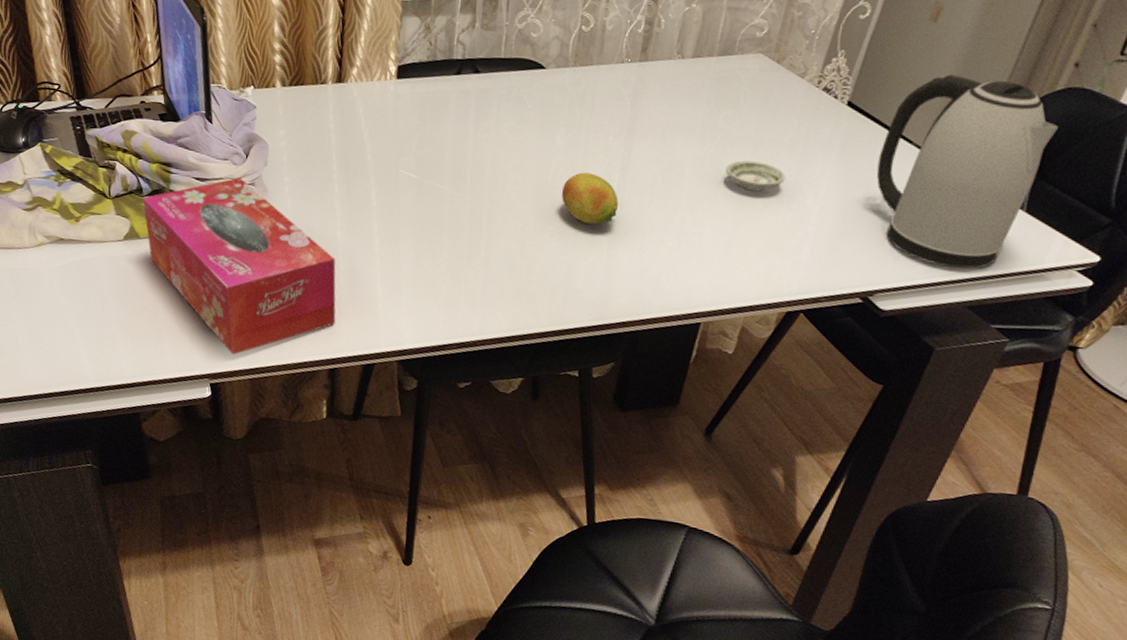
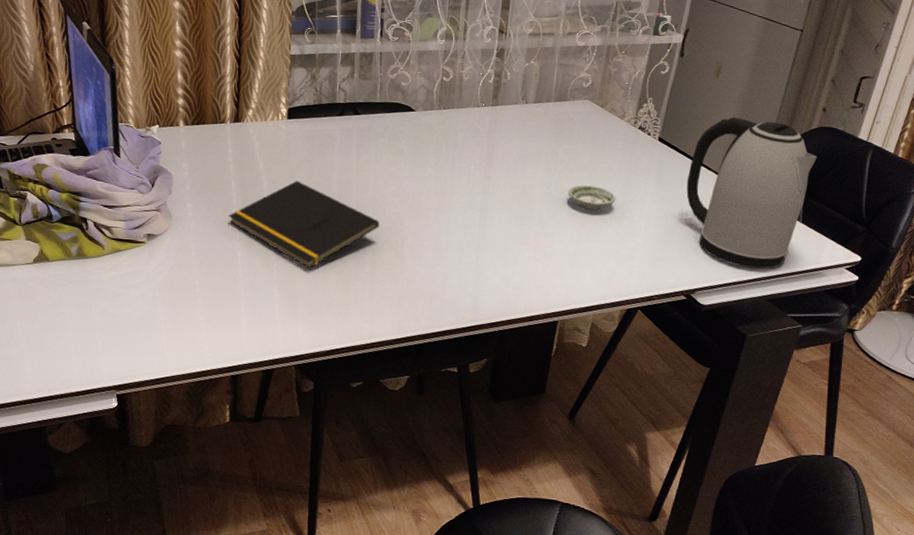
tissue box: present [143,177,336,355] -> none [52,204,237,367]
notepad: none [328,152,497,254] -> present [228,180,379,269]
fruit: present [561,172,618,225] -> none [433,196,482,240]

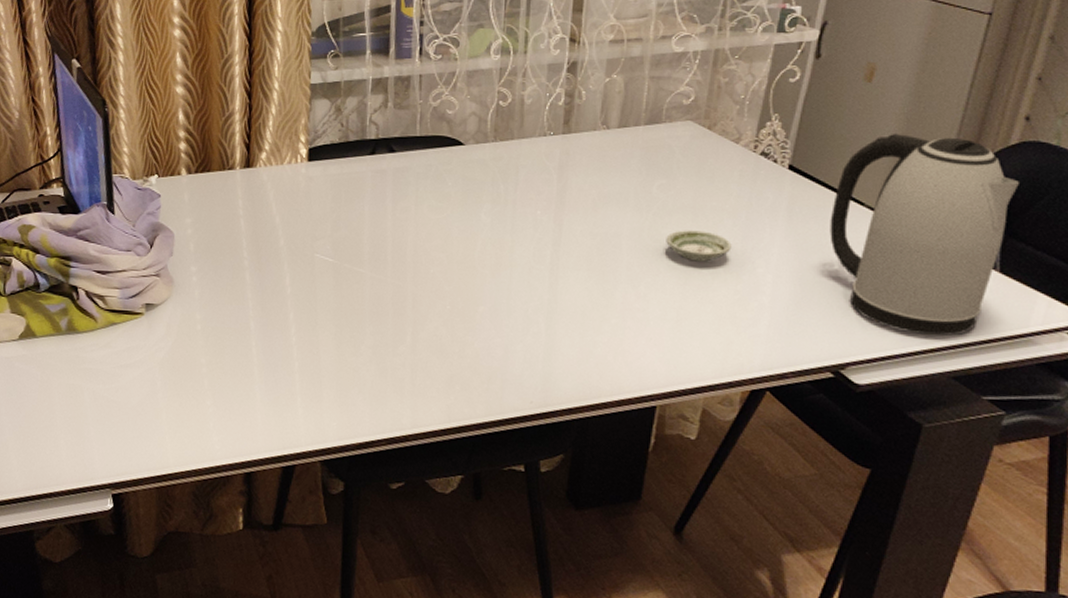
notepad: present [228,180,379,269] -> none [239,235,422,342]

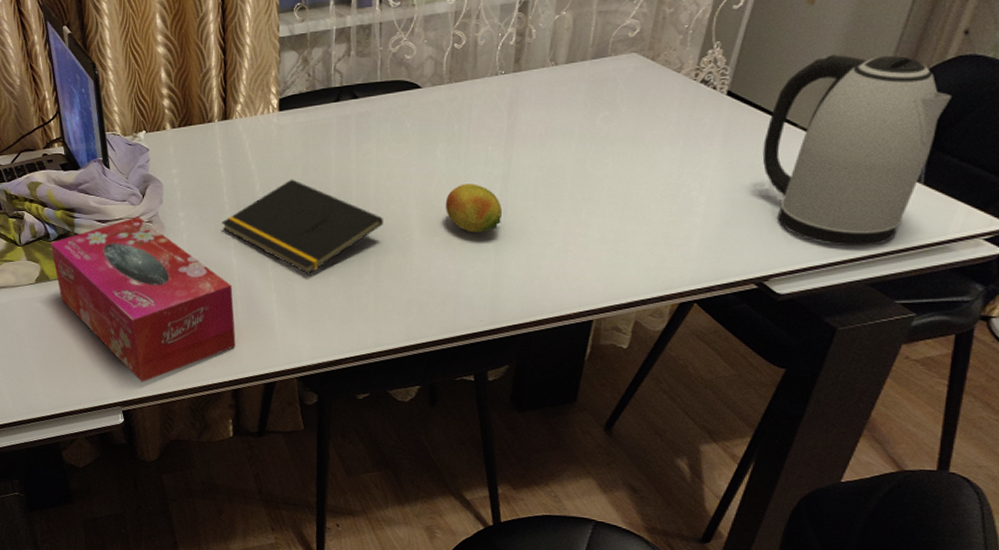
tissue box: none [40,269,251,461] -> present [50,216,236,382]
notepad: none [239,235,422,342] -> present [221,179,383,274]
fruit: none [490,249,553,304] -> present [445,184,502,233]
saucer: present [666,230,732,262] -> none [607,158,669,187]

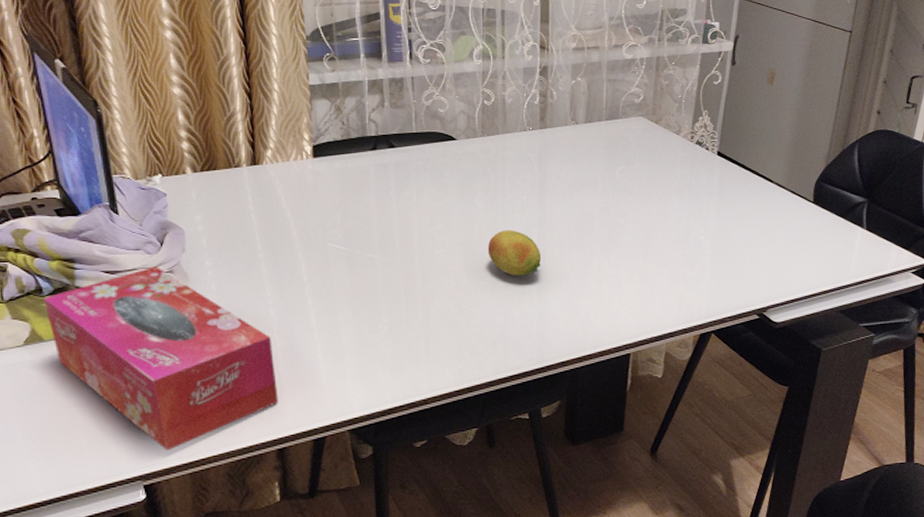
notepad: present [221,179,383,274] -> none [255,226,428,322]
kettle: present [762,54,951,247] -> none [749,124,876,281]

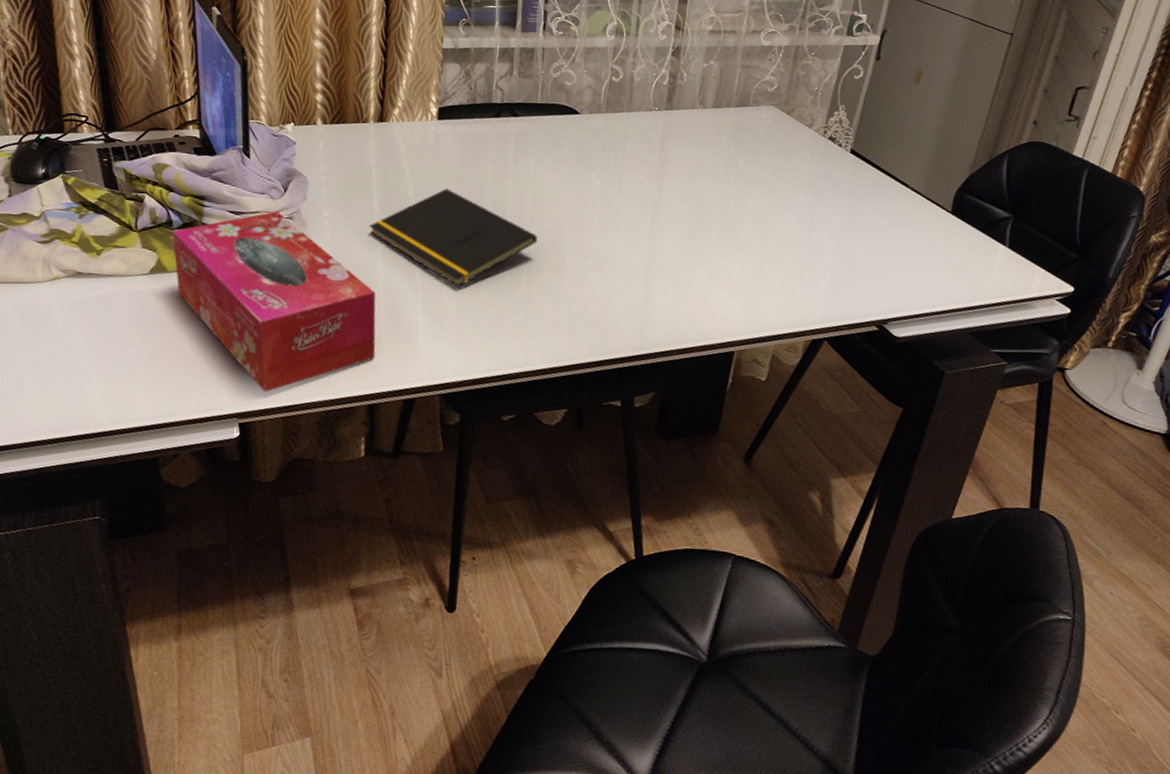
notepad: none [255,226,428,322] -> present [369,188,537,287]
fruit: present [487,230,541,276] -> none [598,209,652,259]

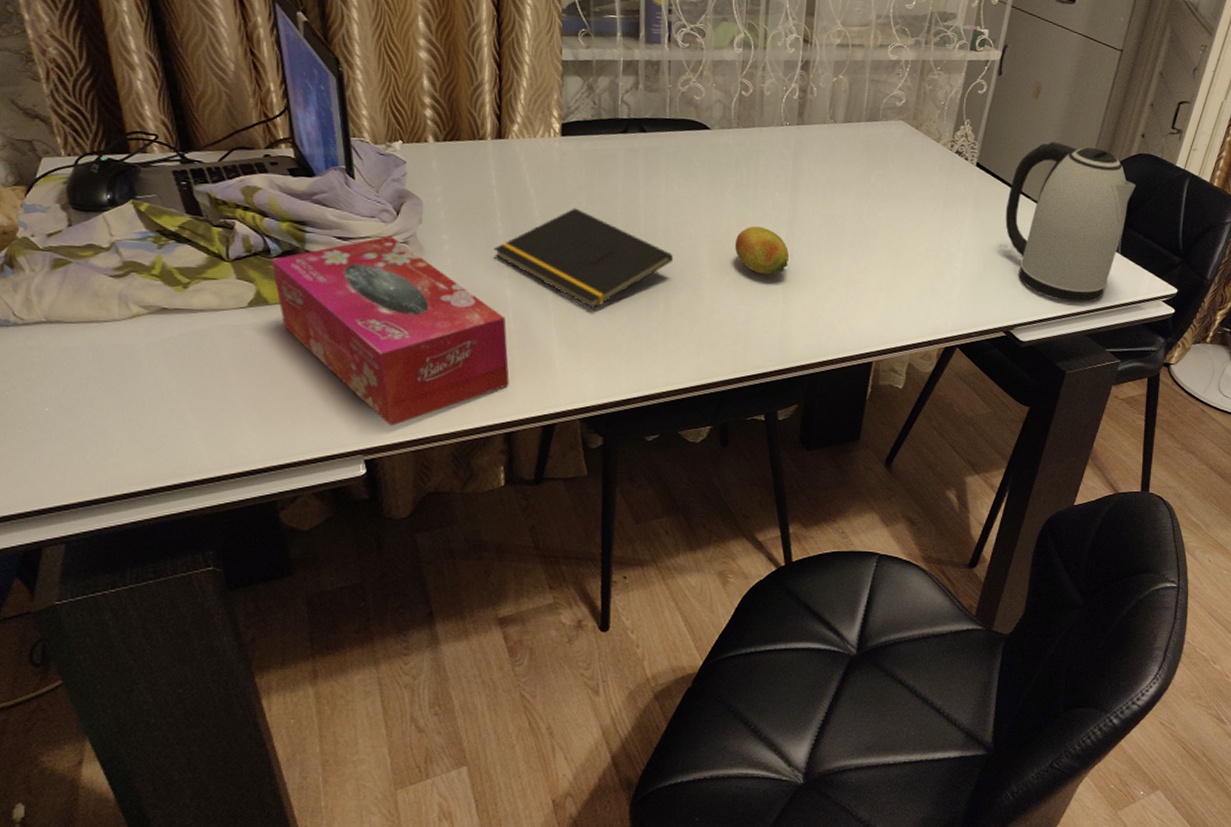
fruit: none [598,209,652,259] -> present [734,226,789,275]
kettle: none [880,127,1026,299] -> present [1005,141,1136,303]

